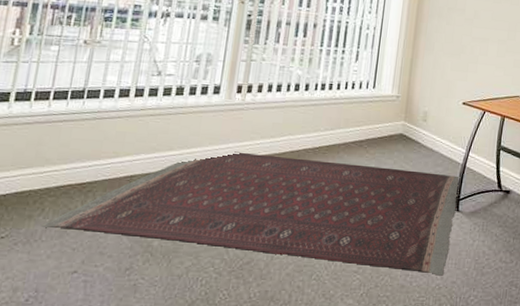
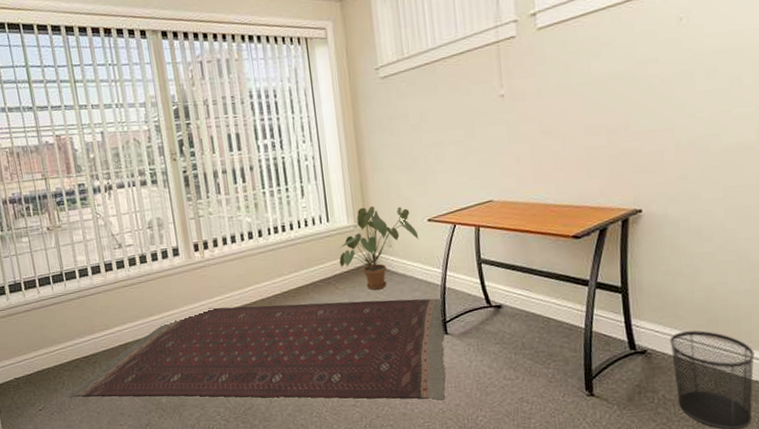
house plant: none [375,81,452,160] -> present [339,206,419,290]

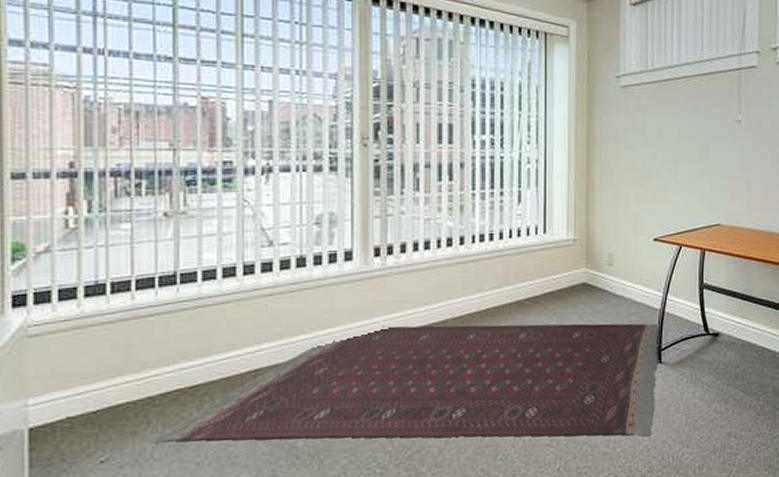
house plant: present [339,206,419,290] -> none [552,220,643,312]

